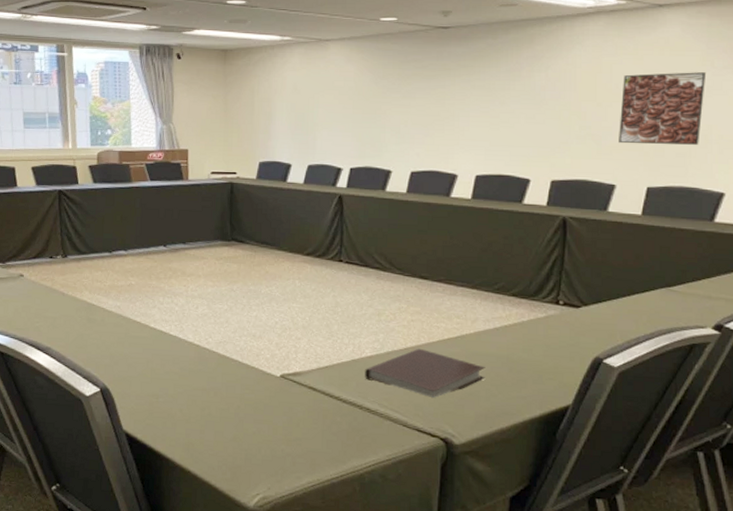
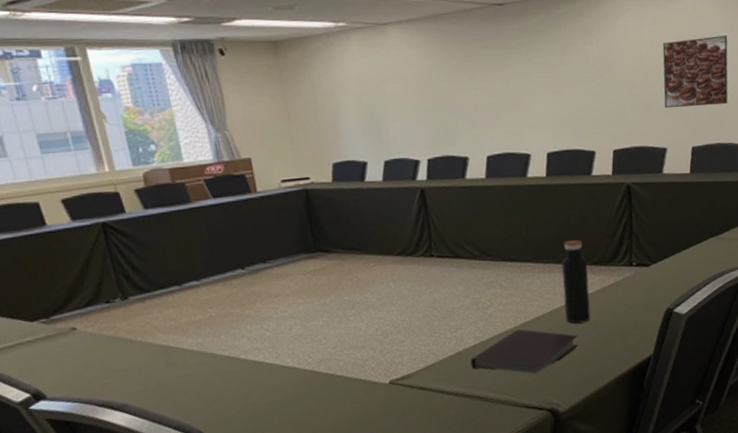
water bottle: none [473,267,506,355] -> present [561,240,591,324]

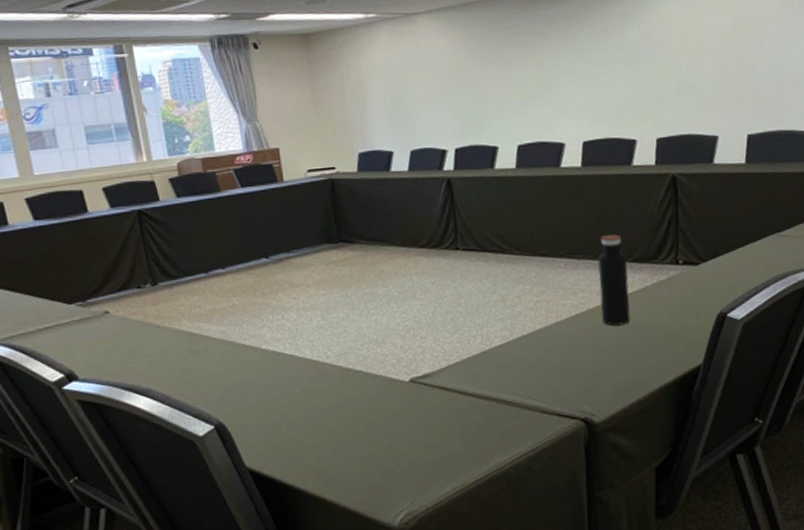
notebook: present [470,329,578,374] -> none [496,329,616,379]
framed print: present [662,36,728,109] -> none [712,14,790,94]

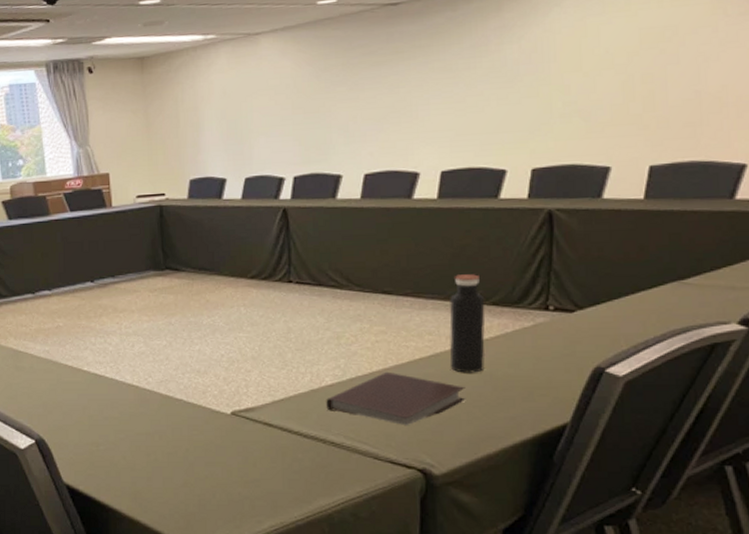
notebook: none [496,329,616,379] -> present [326,371,466,425]

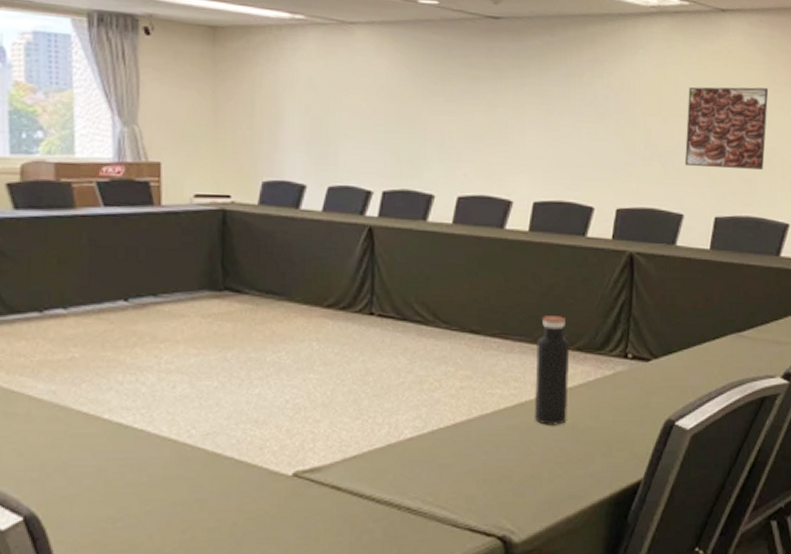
notebook: present [326,371,466,425] -> none [404,423,548,485]
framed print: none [611,22,718,118] -> present [685,87,769,170]

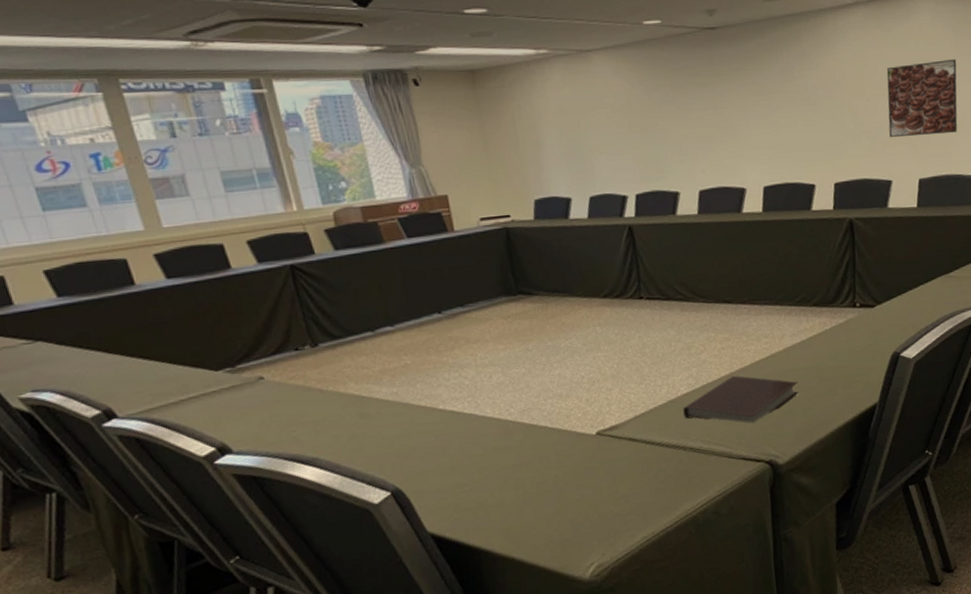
notebook: none [404,423,548,485] -> present [683,375,798,423]
water bottle: present [534,316,570,425] -> none [779,279,812,370]

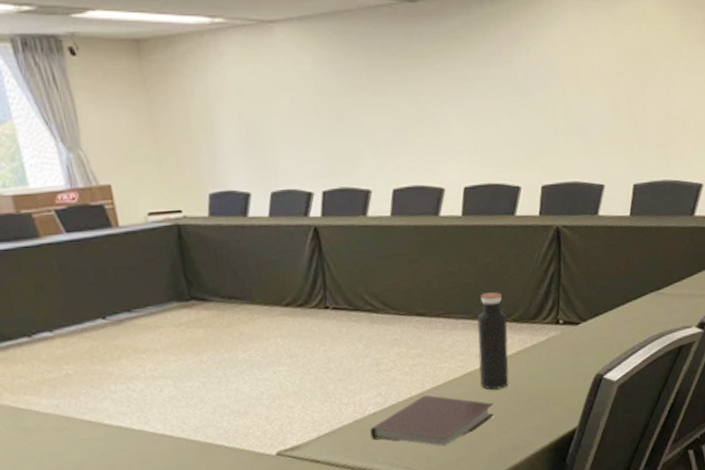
water bottle: none [779,279,812,370] -> present [477,292,510,390]
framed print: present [886,59,958,138] -> none [603,48,682,137]

